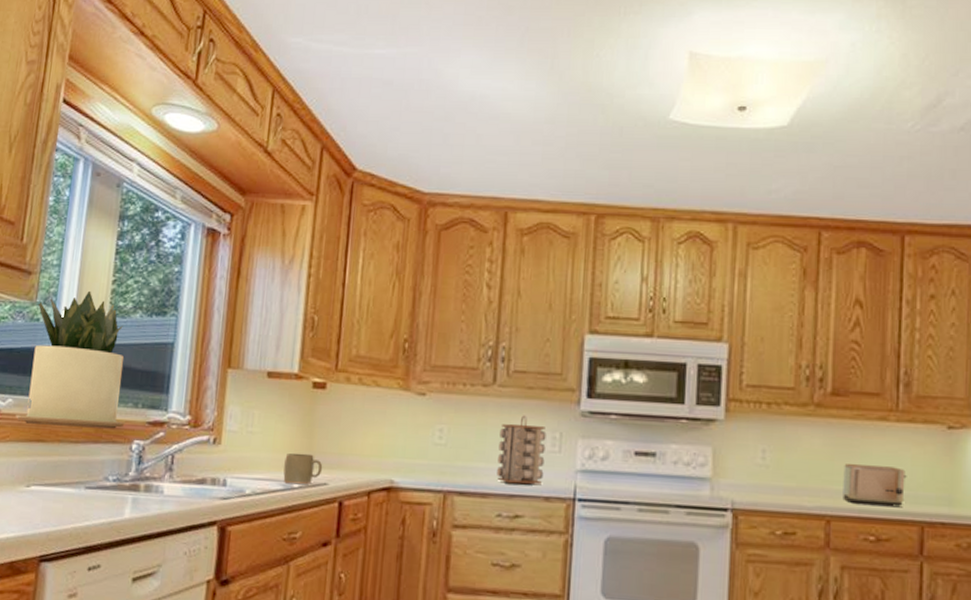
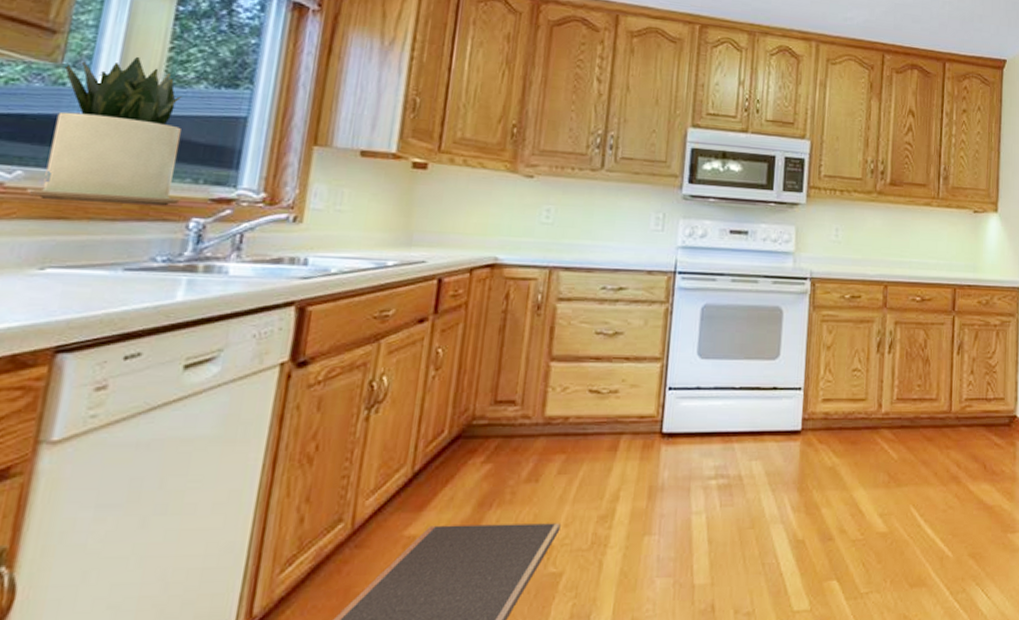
mug: present [283,452,323,485] -> none [375,231,422,263]
spice rack: present [497,415,547,485] -> none [602,197,651,260]
toaster: present [843,464,907,508] -> none [897,240,944,274]

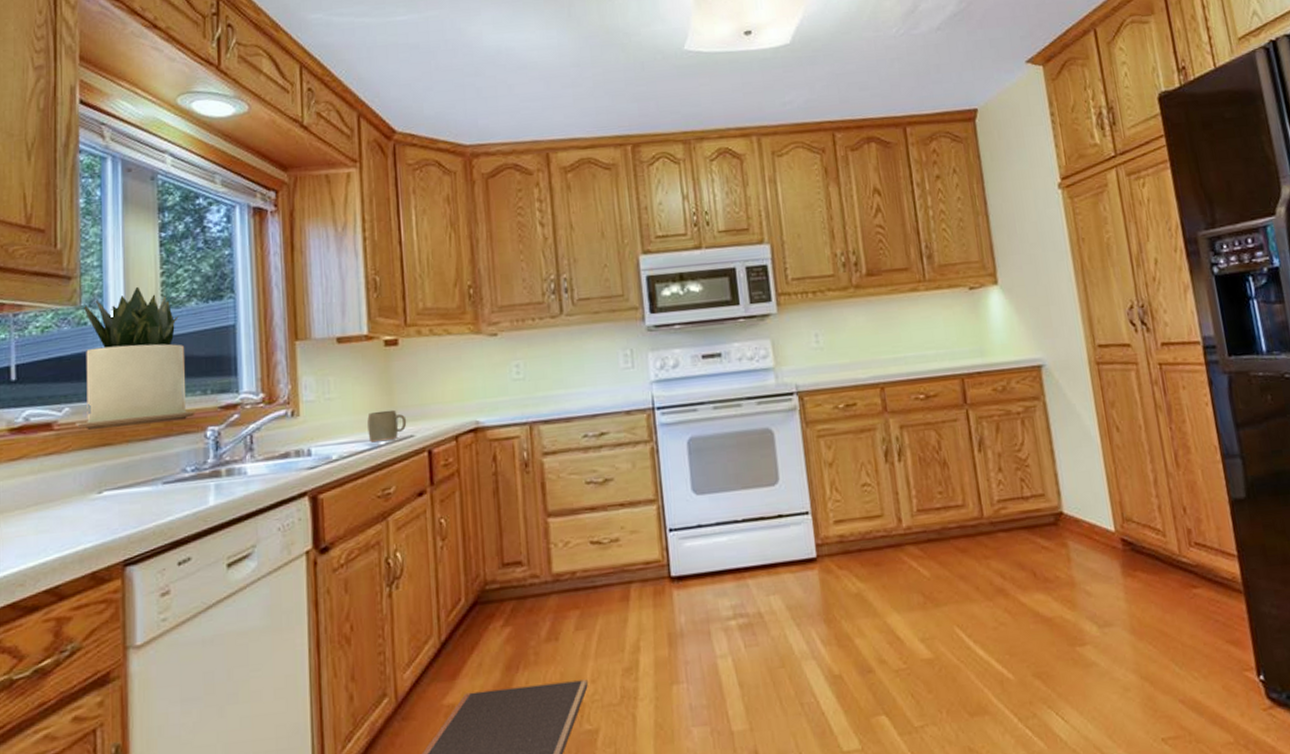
mug: none [375,231,422,263] -> present [367,409,407,443]

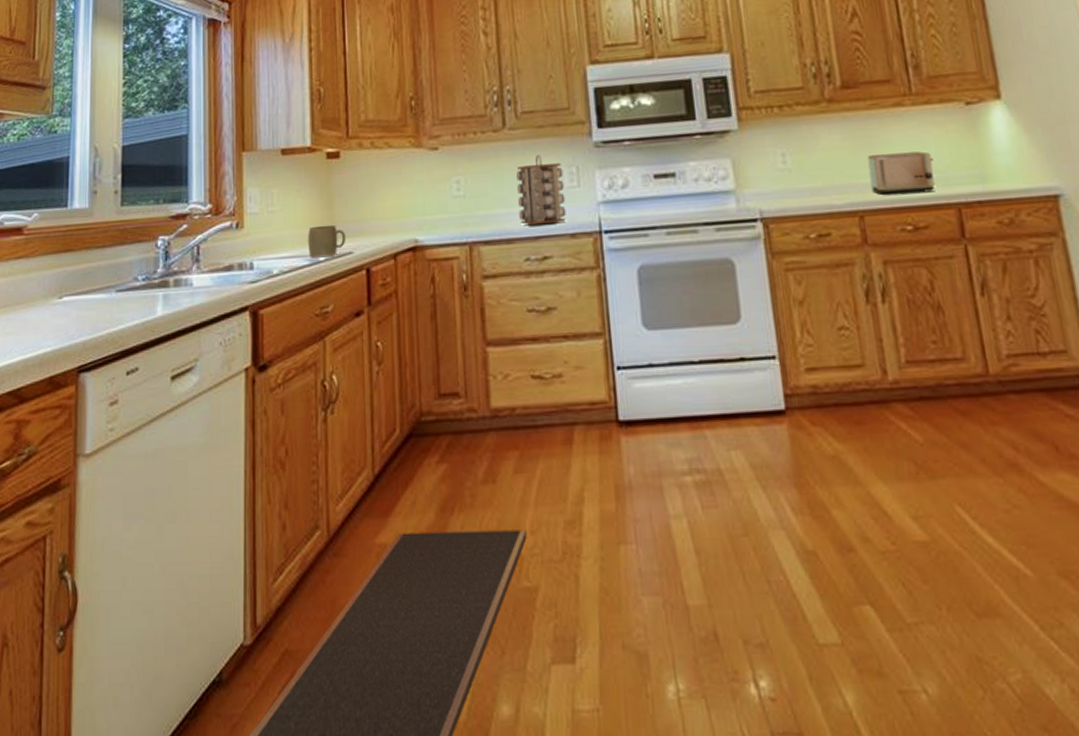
planter: present [76,286,197,430] -> none [43,96,150,235]
spice rack: none [574,339,622,405] -> present [516,154,566,226]
toaster: none [887,330,943,369] -> present [867,151,935,196]

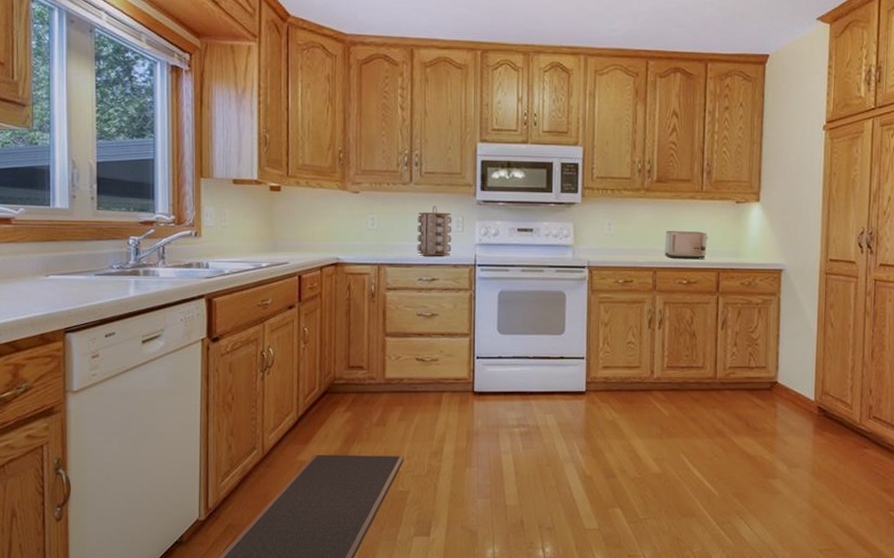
mug: present [308,224,346,258] -> none [253,240,284,264]

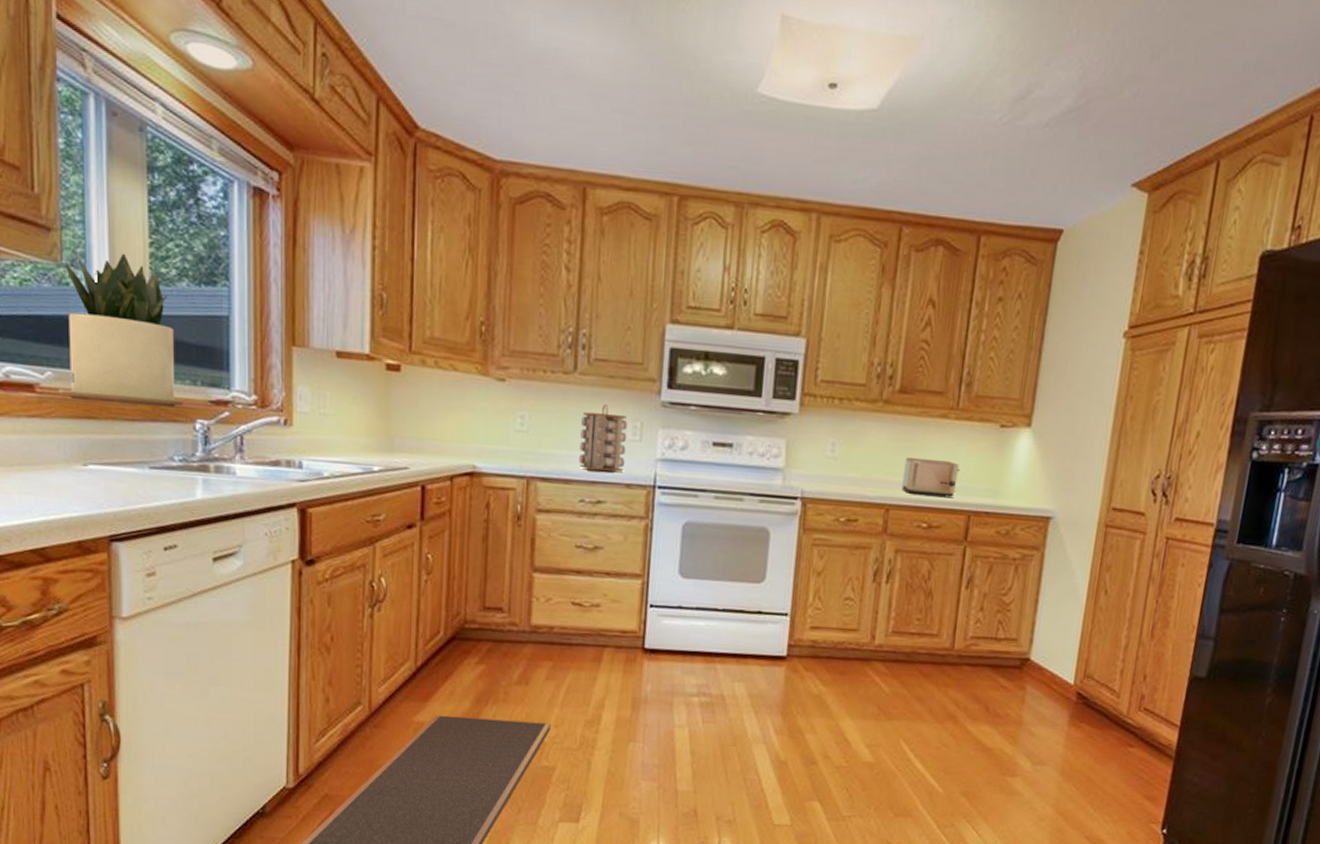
planter: none [29,119,122,229] -> present [59,253,186,407]

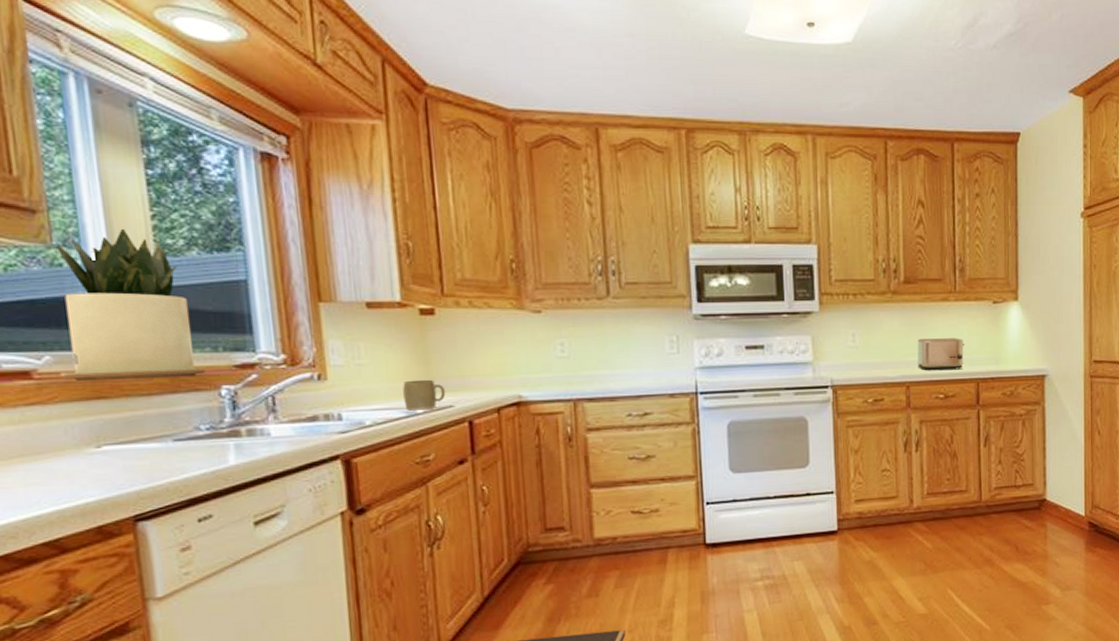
mug: none [362,436,403,469] -> present [403,379,446,411]
spice rack: present [579,404,628,473] -> none [620,323,666,386]

